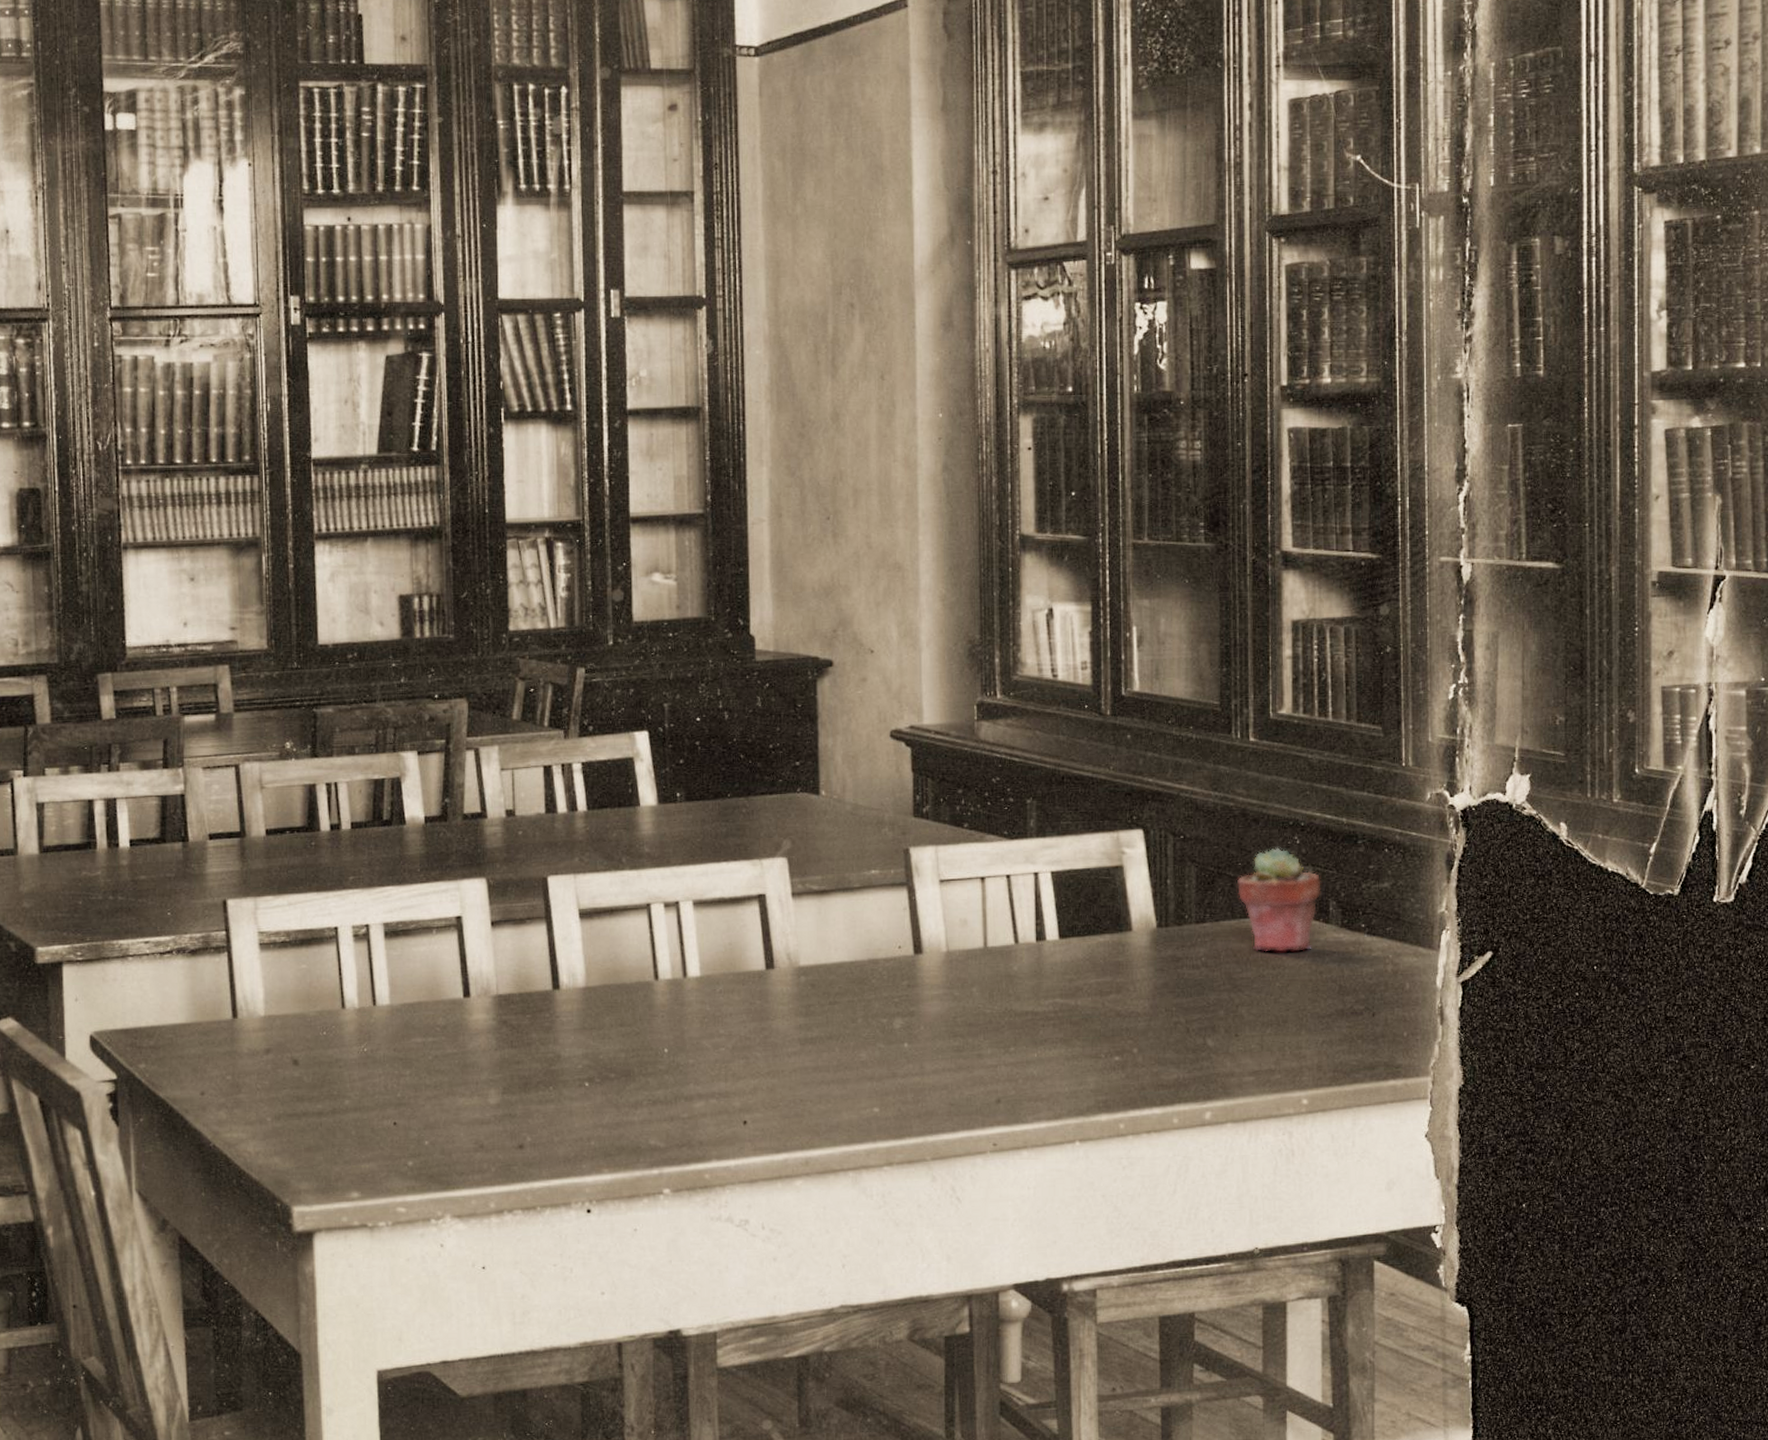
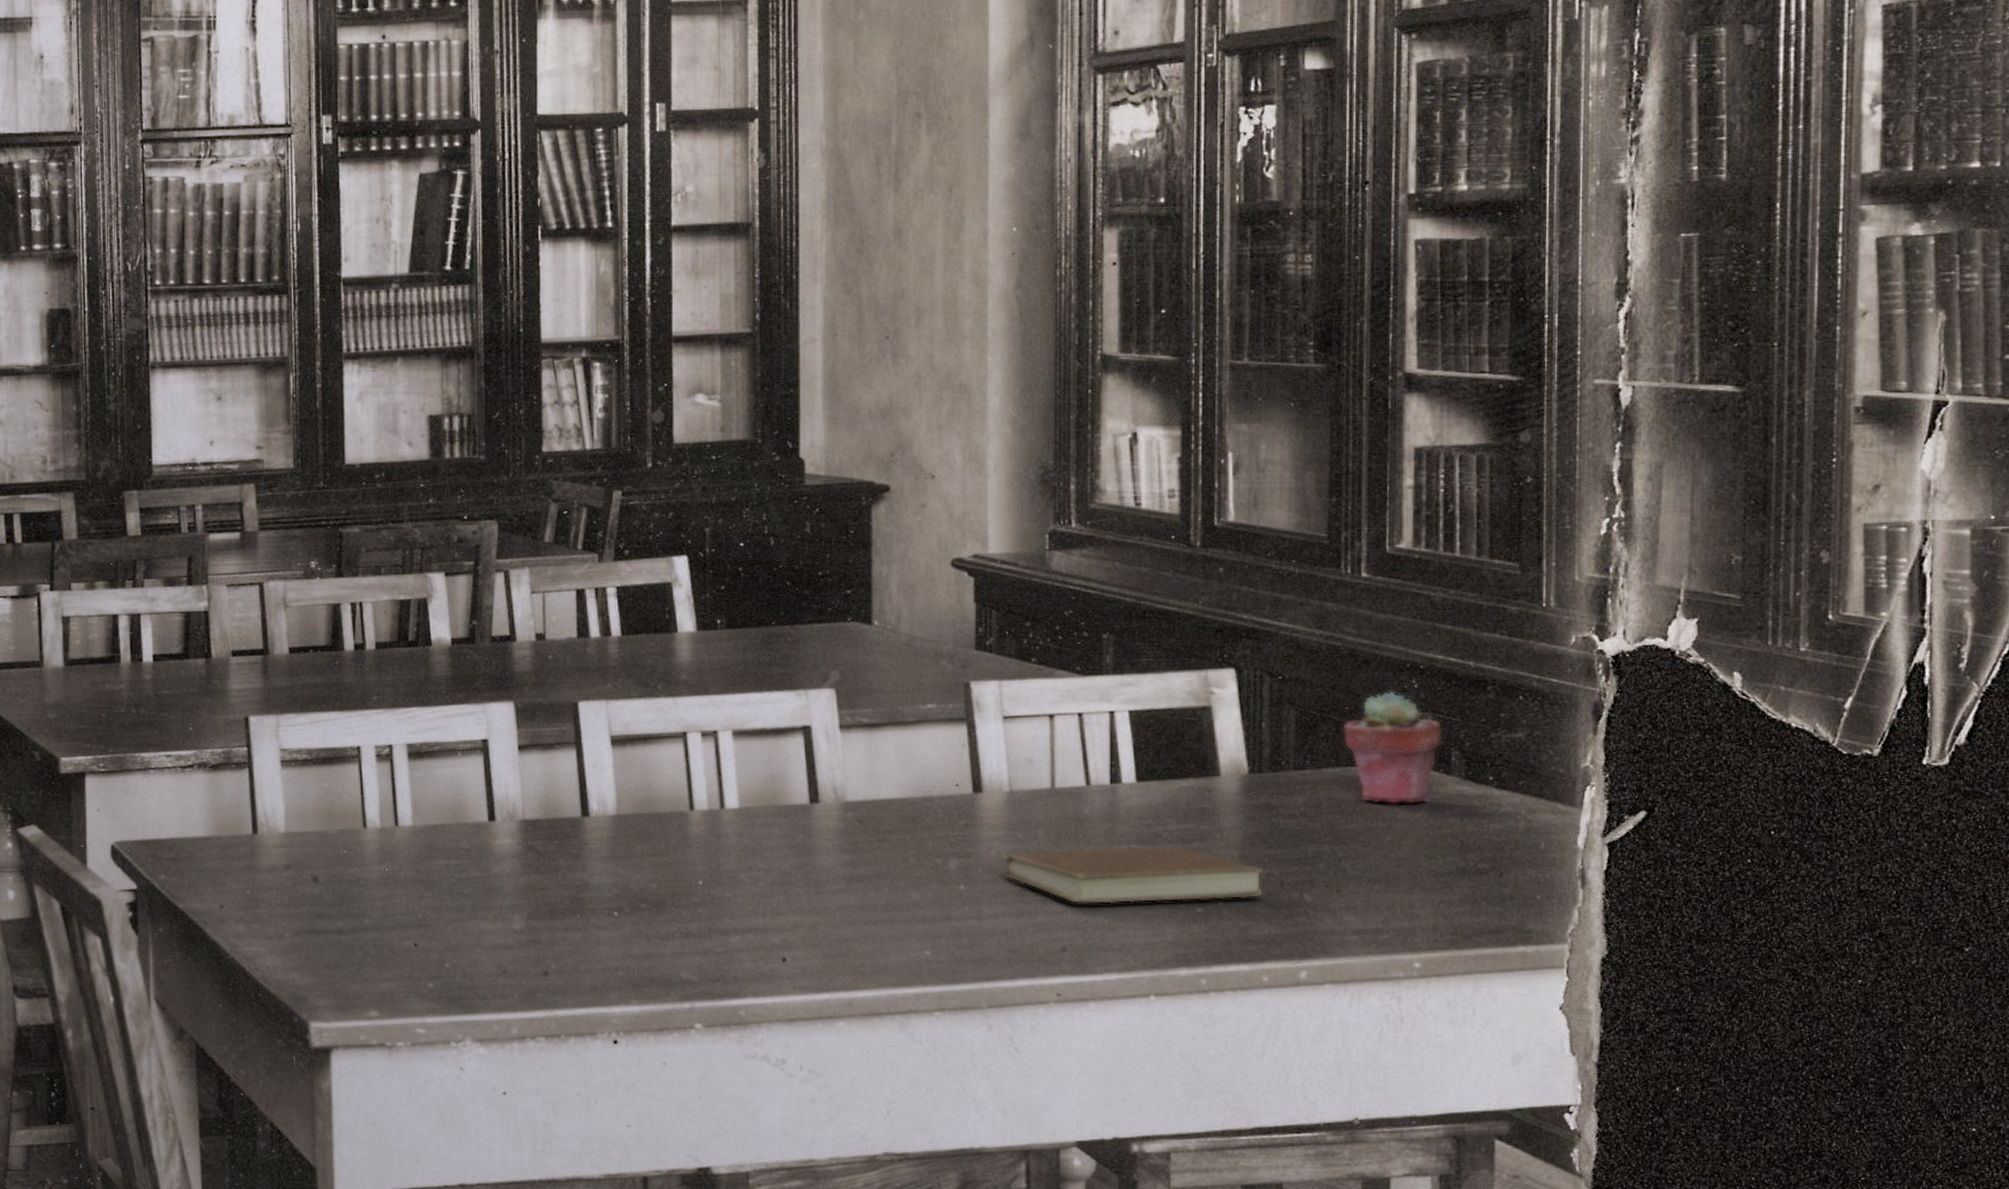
book: none [926,999,1172,1056] -> present [985,847,1263,904]

